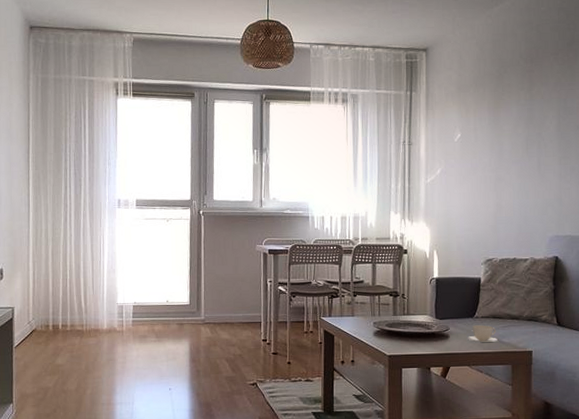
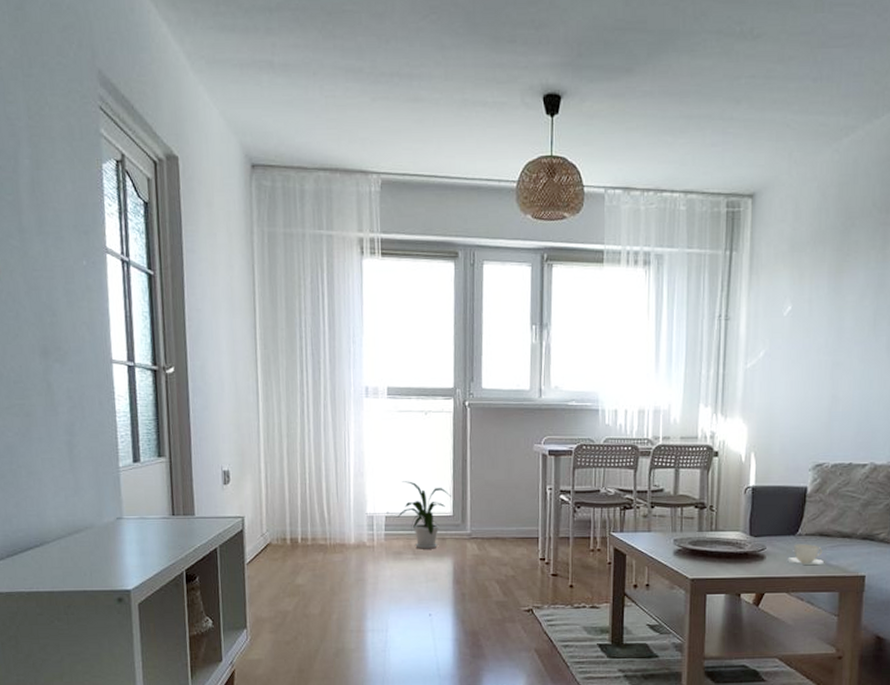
house plant: none [144,276,188,333] -> present [398,481,451,549]

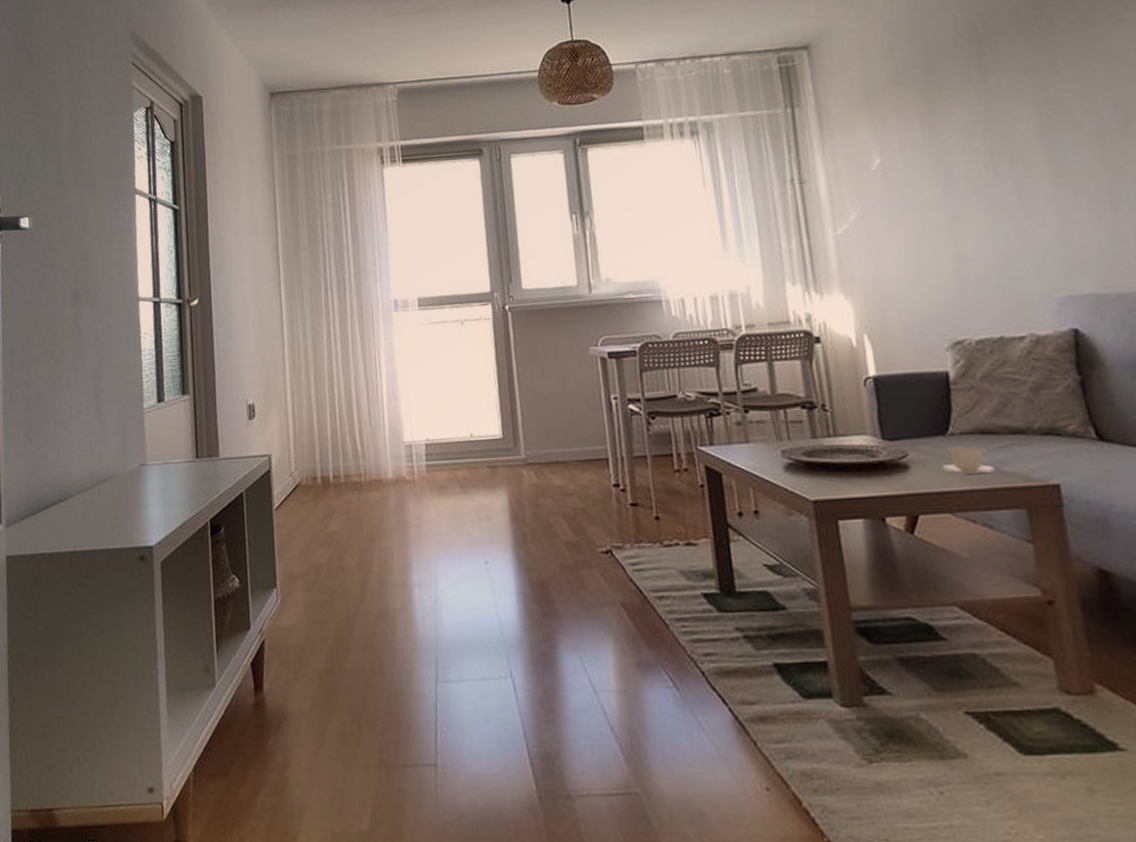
house plant: present [398,481,451,549] -> none [439,401,499,481]

